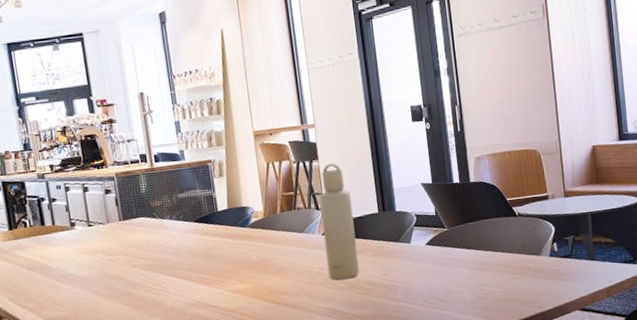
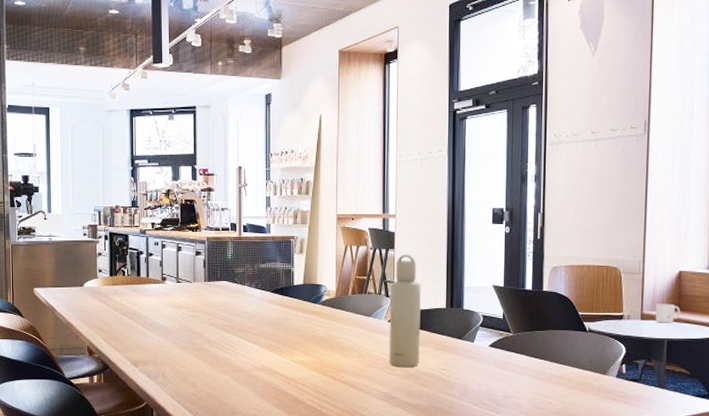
mug: none [576,178,599,198] -> present [655,303,680,323]

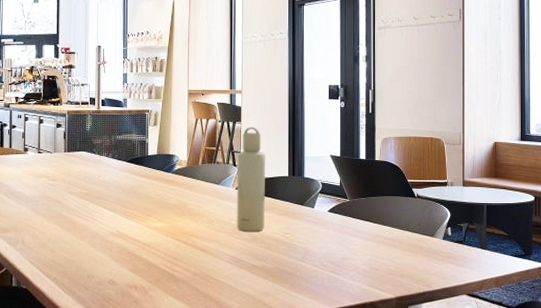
mug: present [655,303,680,323] -> none [475,171,497,189]

